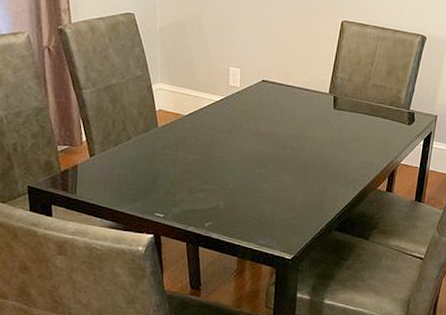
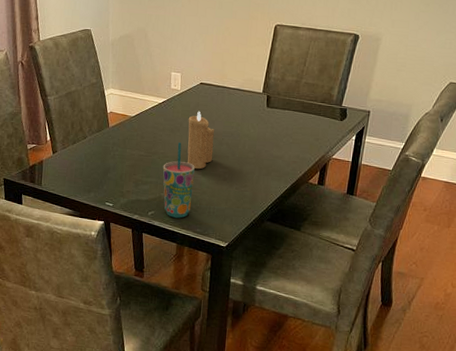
cup: none [220,145,257,230] -> present [162,142,195,218]
candle: none [248,111,279,176] -> present [187,111,215,170]

